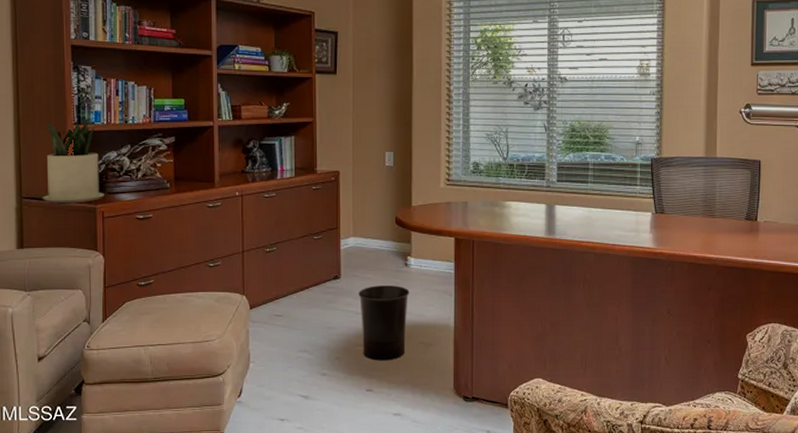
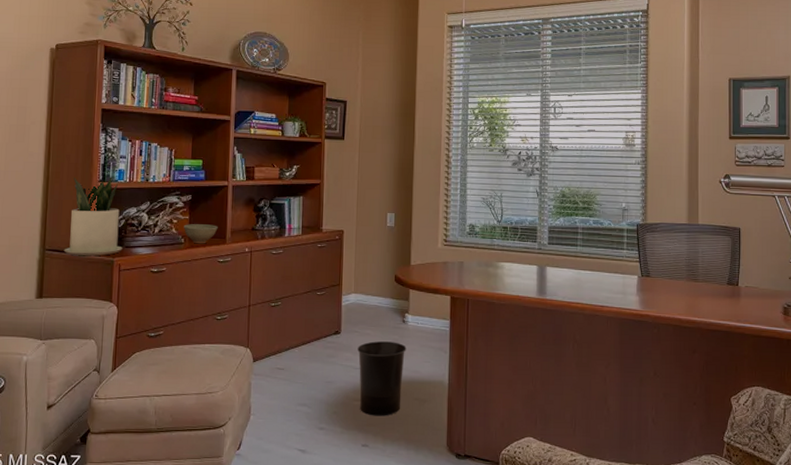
bowl: none [168,168,205,189] -> present [183,224,218,244]

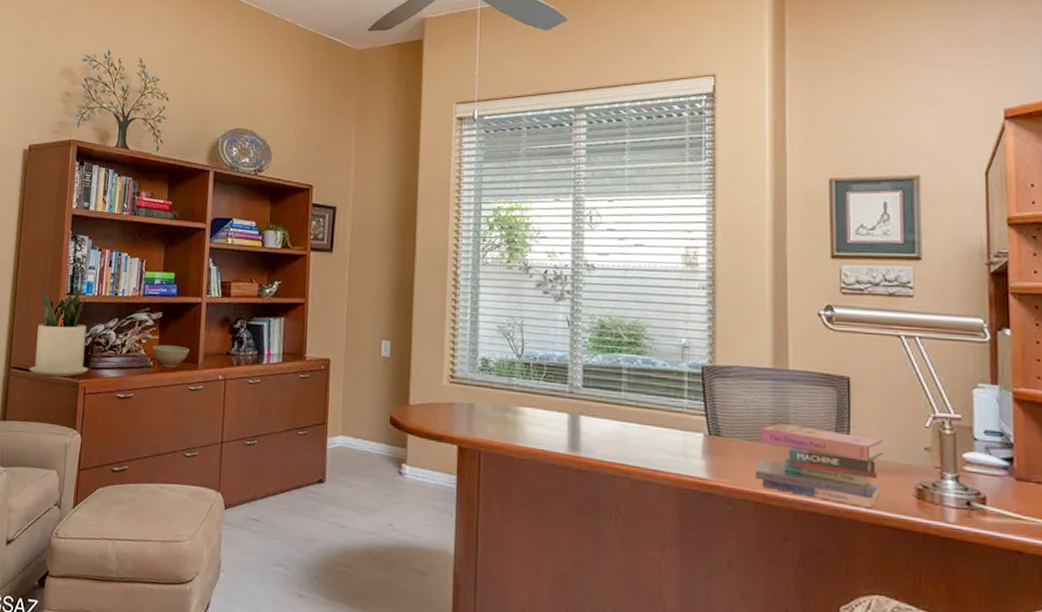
waste bin: present [357,341,406,416] -> none [344,494,403,588]
books: none [674,265,762,324] -> present [755,423,883,509]

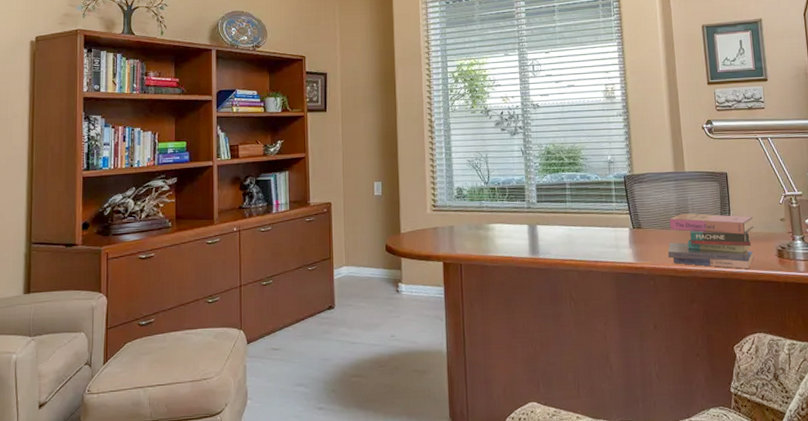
planter: present [29,288,88,377] -> none [50,165,109,248]
bowl: present [152,345,190,369] -> none [170,206,205,227]

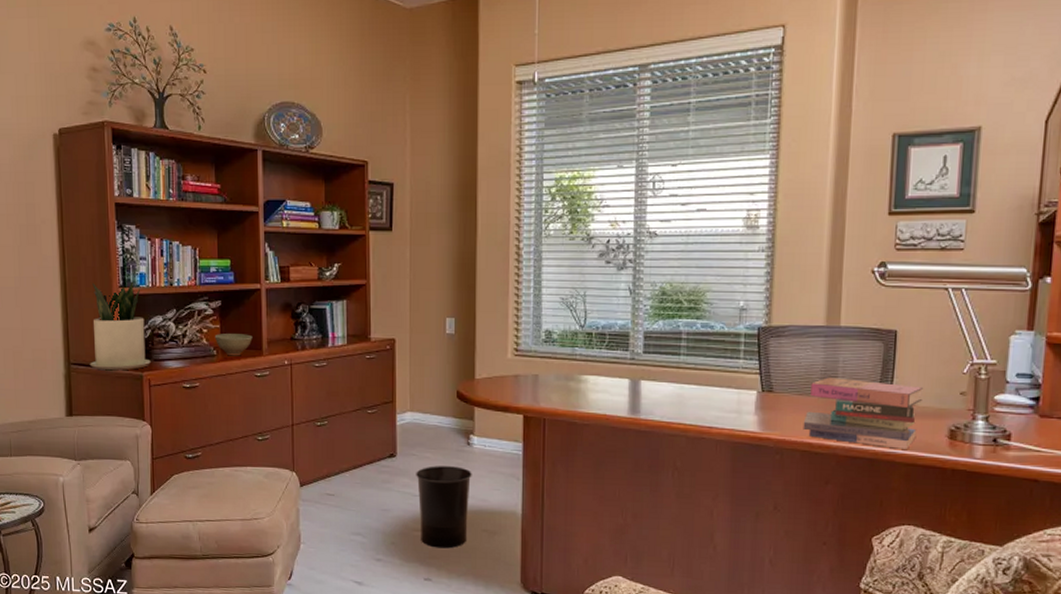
planter: none [50,165,109,248] -> present [89,281,151,371]
bowl: none [170,206,205,227] -> present [214,334,253,356]
waste bin: none [352,313,402,392] -> present [416,466,472,549]

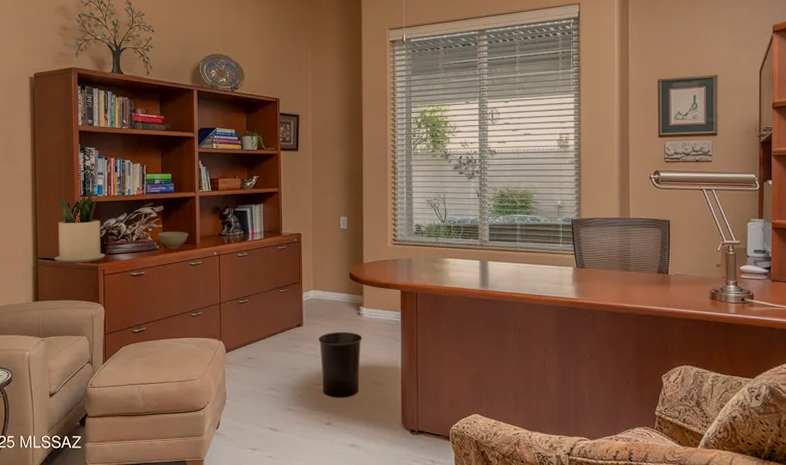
books: present [803,377,923,451] -> none [607,256,690,309]

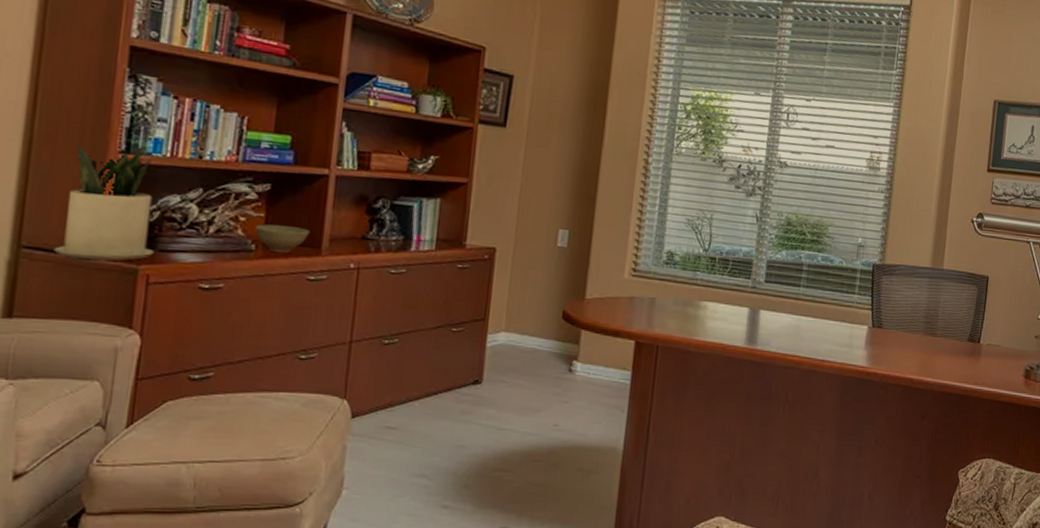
waste bin: present [318,332,362,398] -> none [501,395,571,491]

